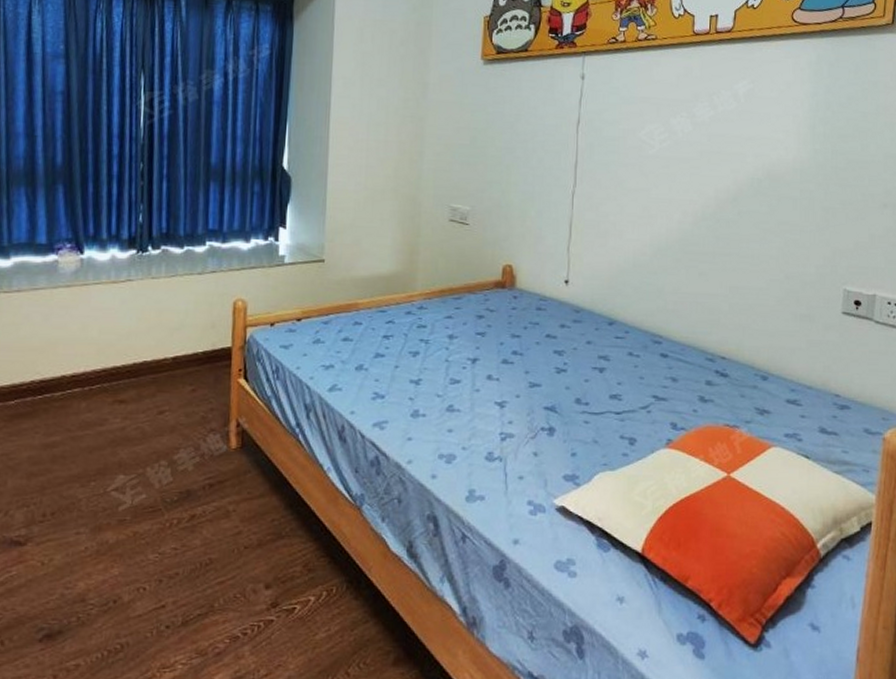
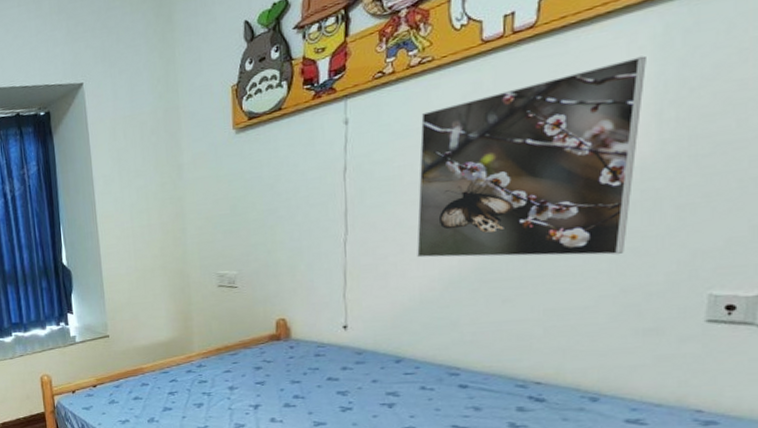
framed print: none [633,76,805,244] -> present [417,55,646,258]

